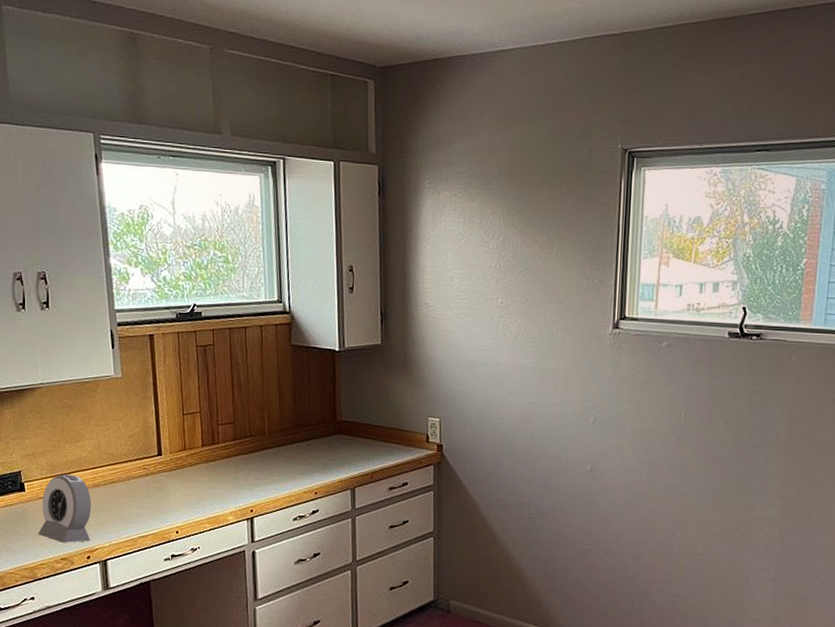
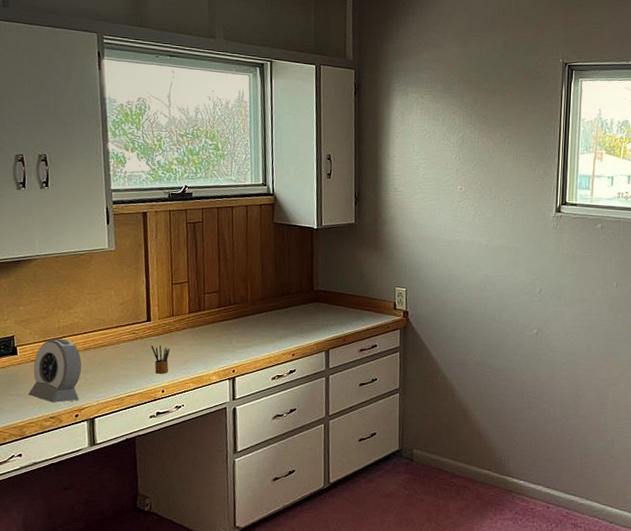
pencil box: none [163,481,184,513] -> present [151,344,171,374]

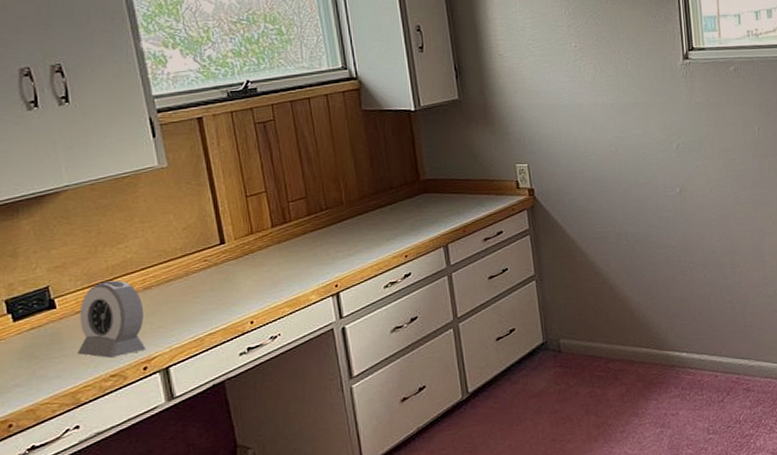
pencil box: present [151,344,171,374] -> none [229,269,255,304]

